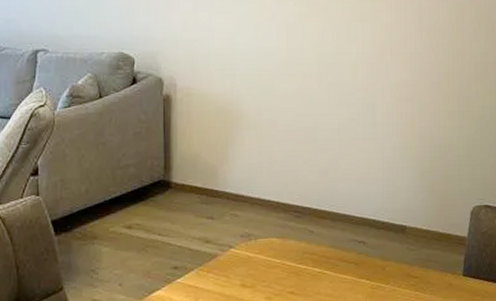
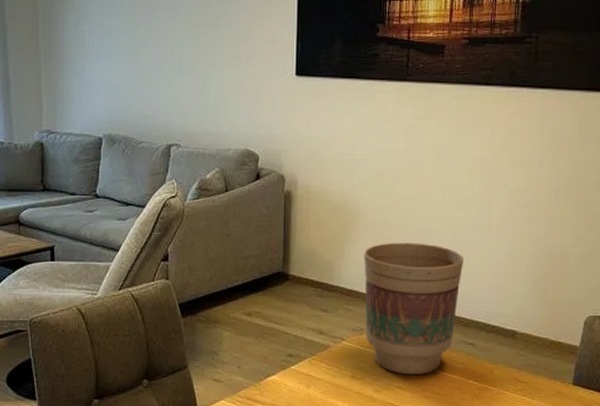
flower pot: none [250,142,350,279] -> present [364,242,463,375]

